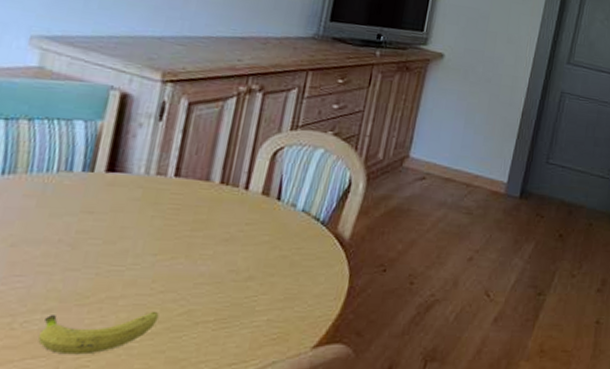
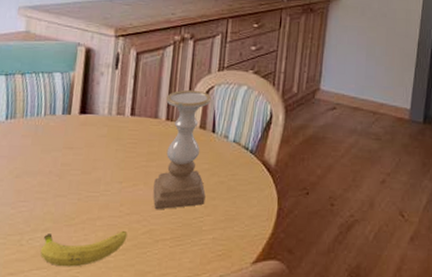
candle holder: none [195,149,280,288] -> present [153,89,212,210]

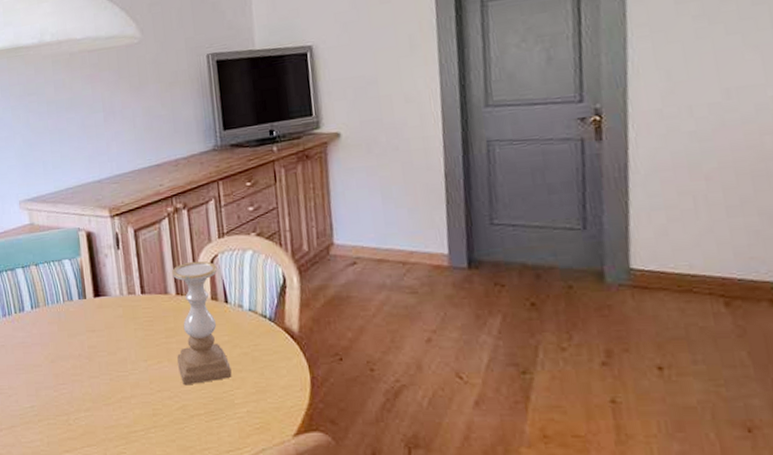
fruit: present [40,231,128,267] -> none [86,408,163,444]

